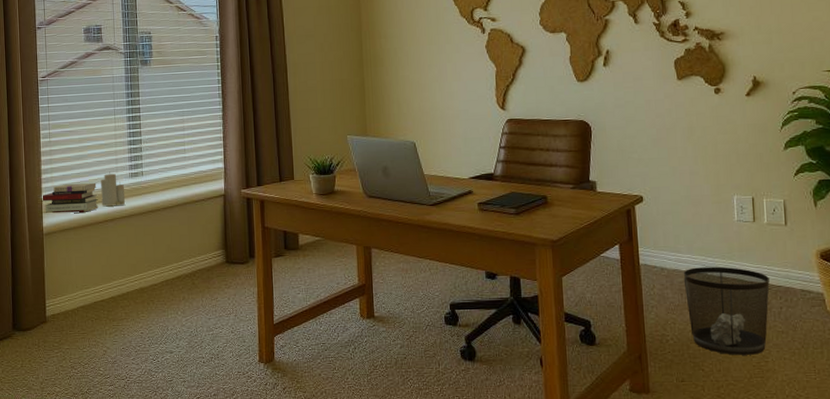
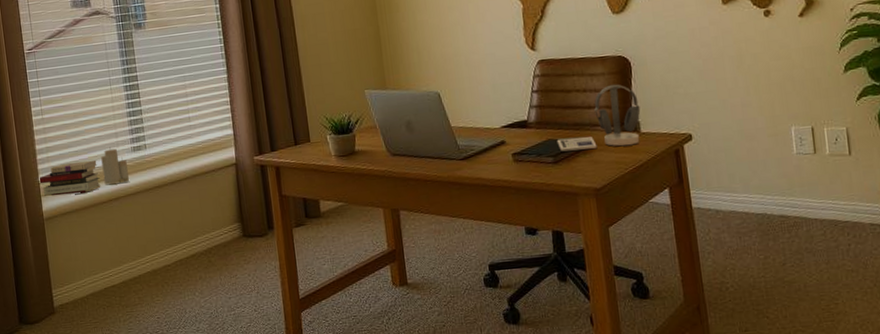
headphones: none [519,145,598,205] -> present [556,84,641,152]
waste bin: present [683,266,771,355] -> none [740,204,836,299]

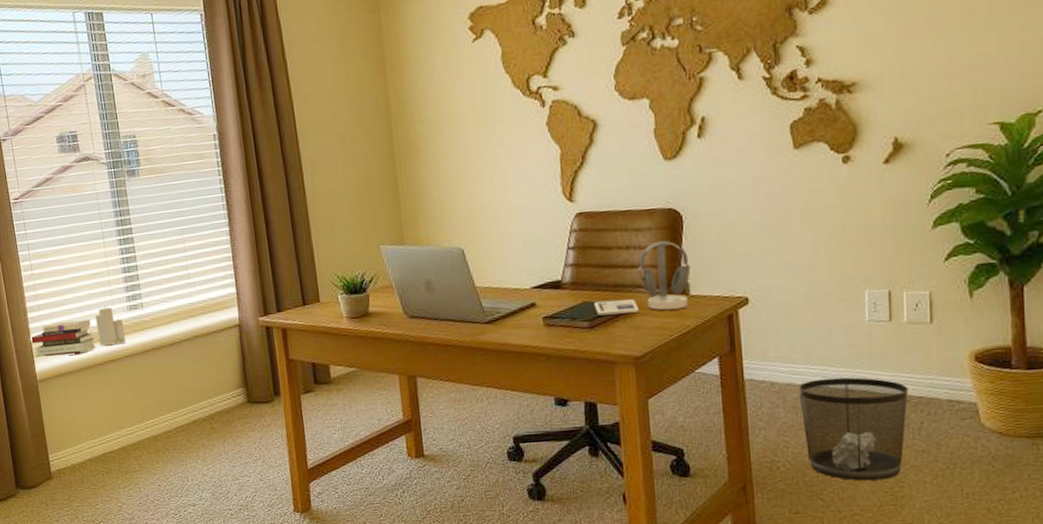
waste bin: none [740,204,836,299] -> present [798,377,909,481]

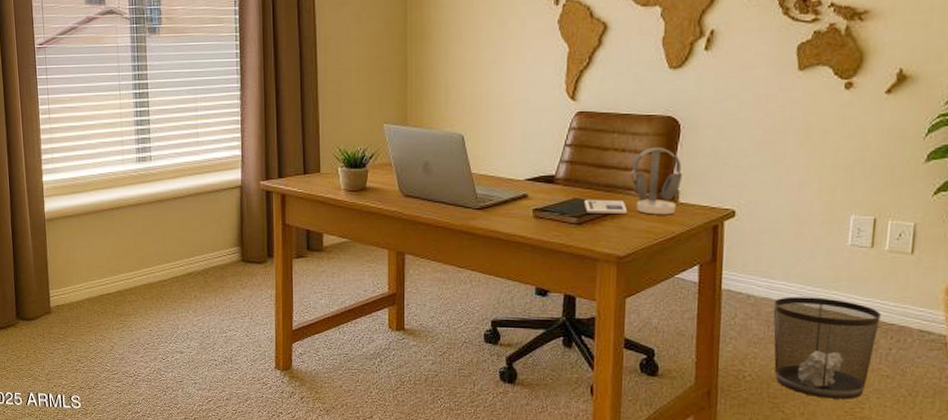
books: present [29,319,96,357] -> none [41,166,103,198]
candle: present [95,305,127,346] -> none [105,154,133,193]

